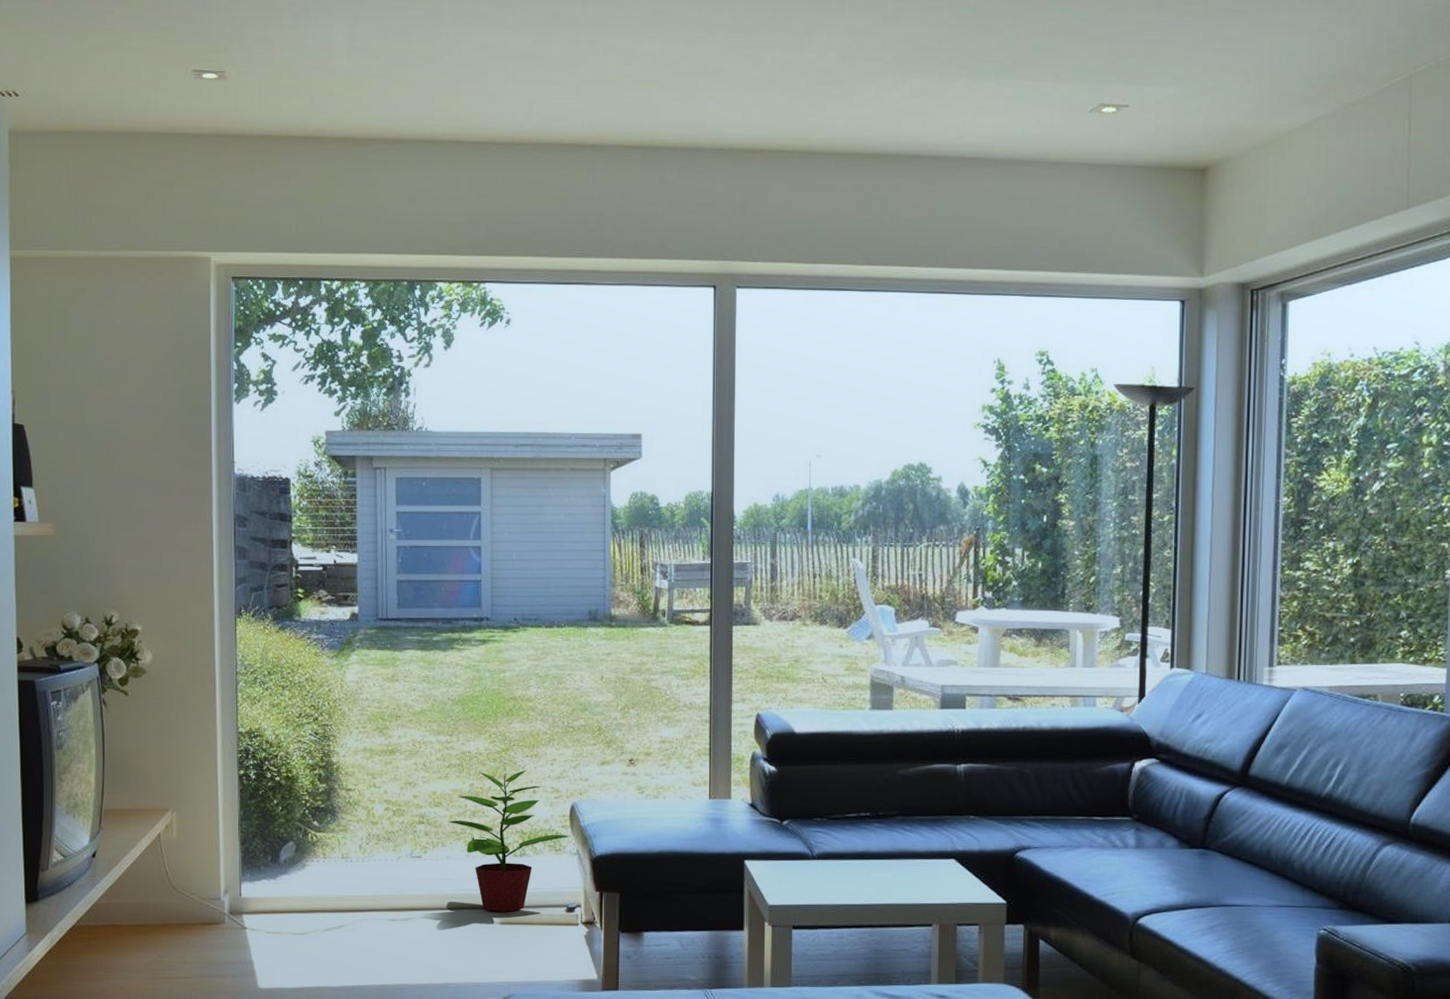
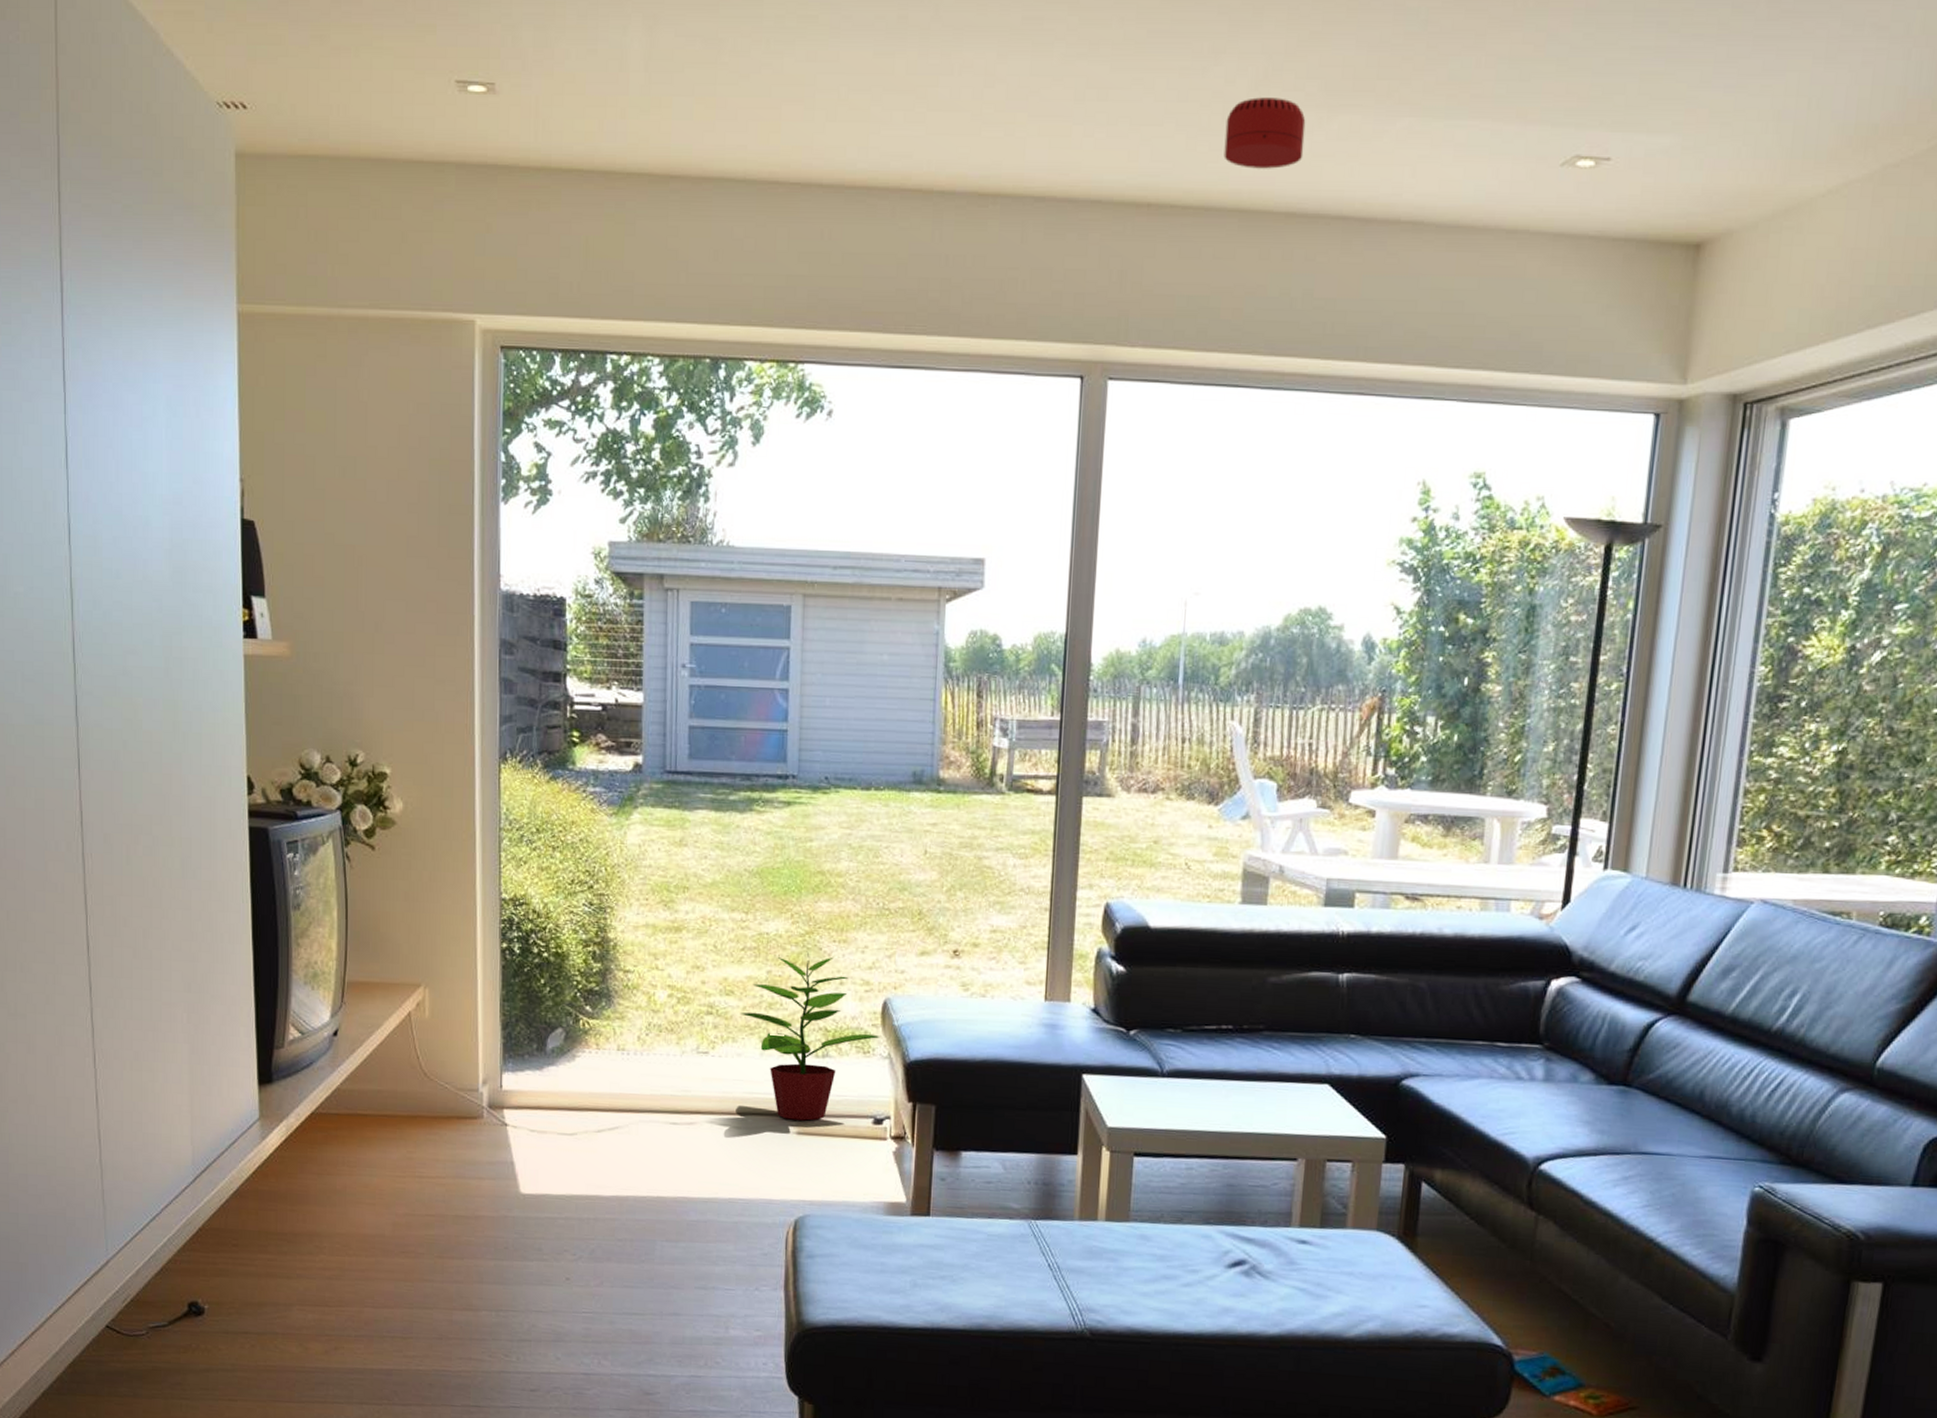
smoke detector: none [820,66,884,121] -> present [1224,97,1306,169]

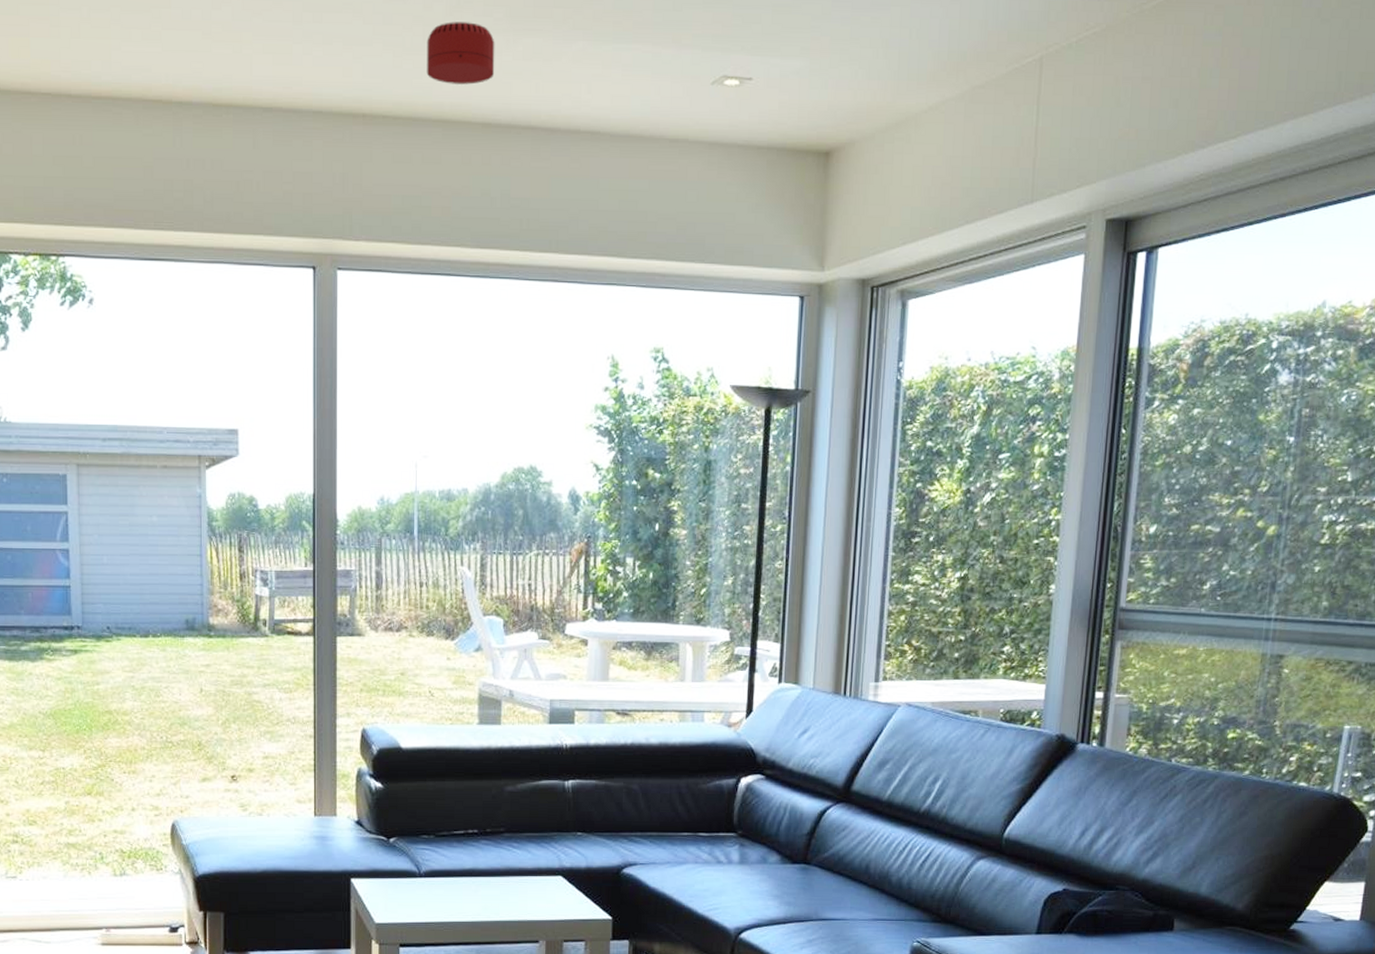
potted plant: present [741,951,880,1121] -> none [44,782,171,933]

